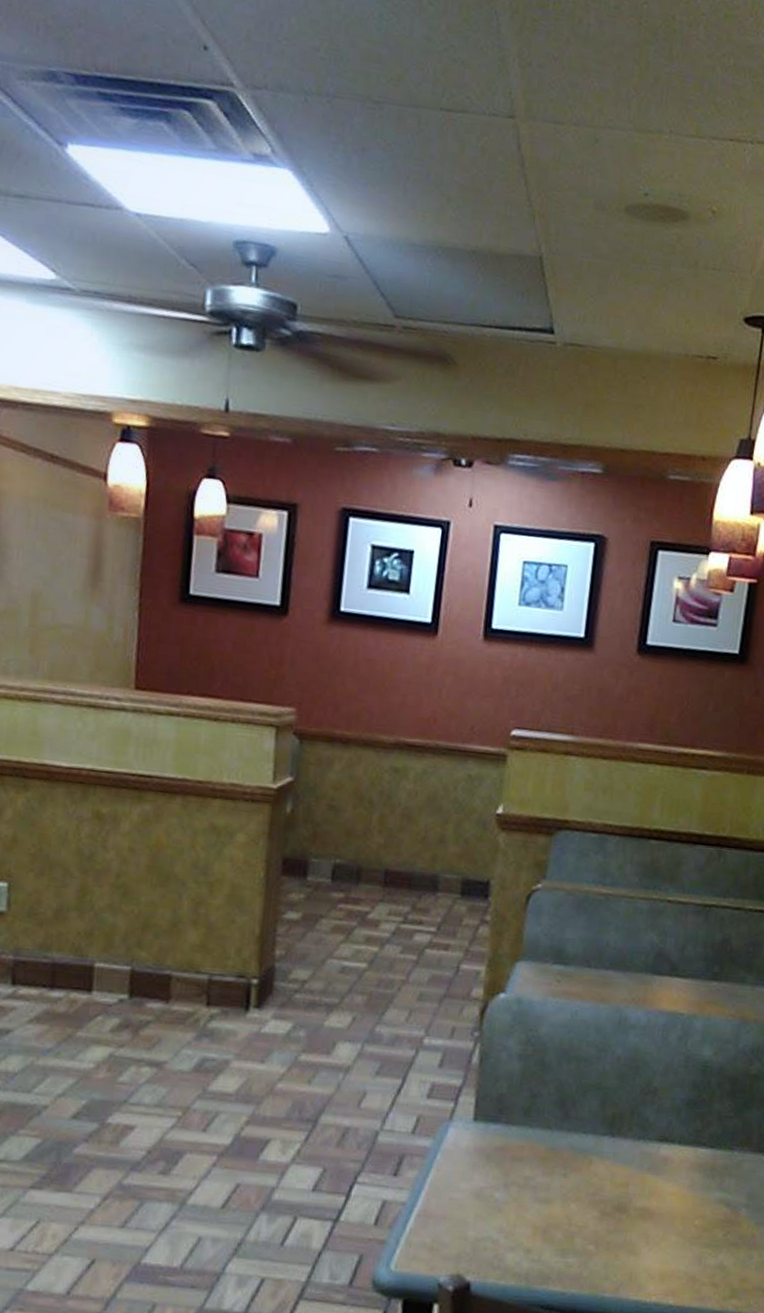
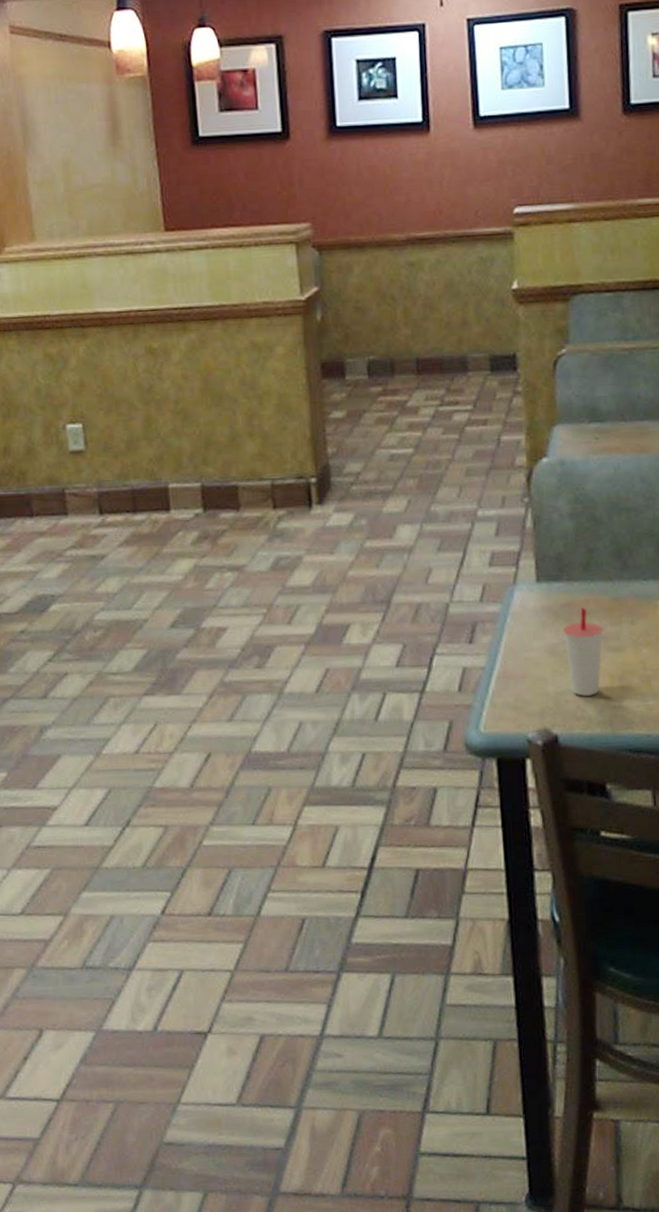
cup: none [492,1153,534,1246] -> present [563,608,603,696]

